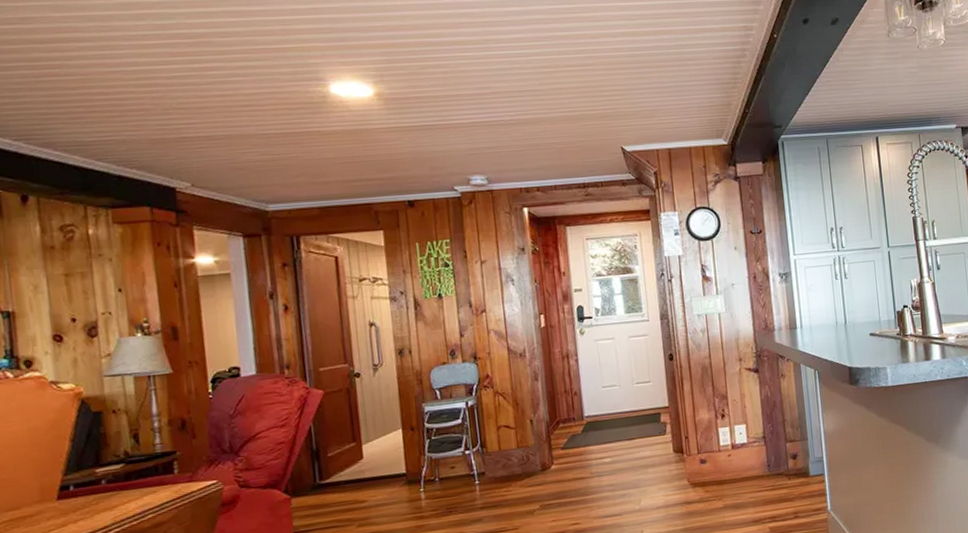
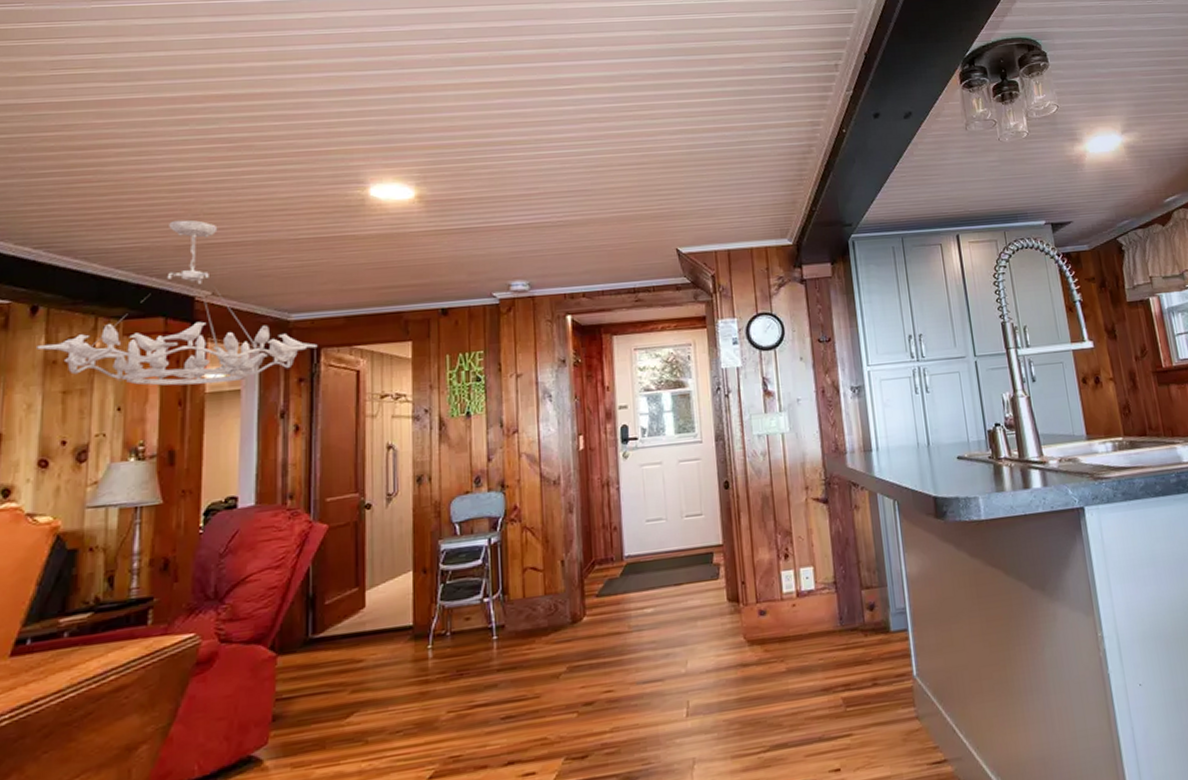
chandelier: none [33,114,297,270] -> present [37,219,318,386]

